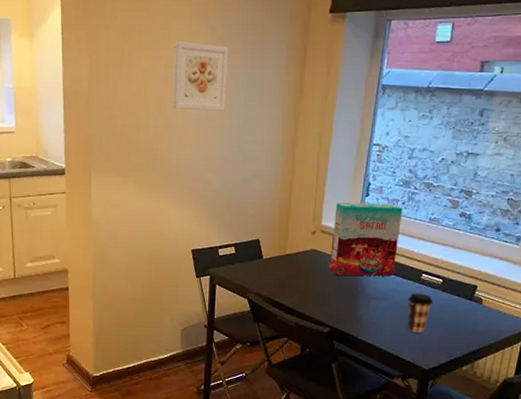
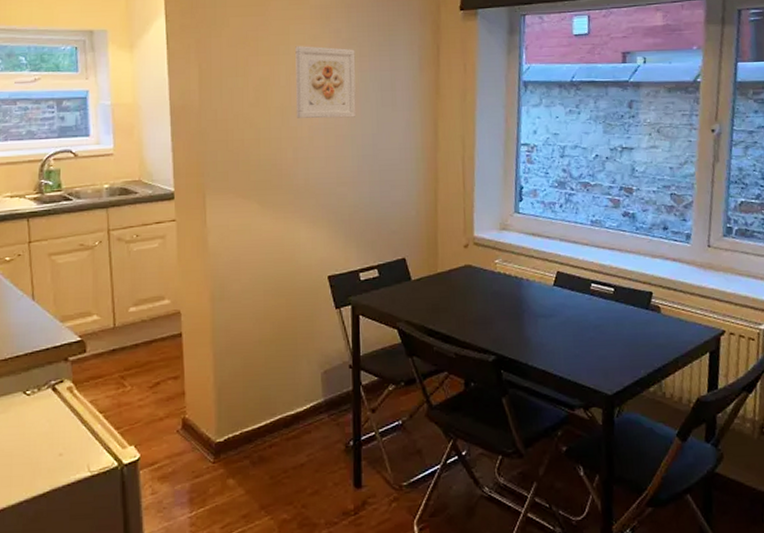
cereal box: present [329,202,403,276] -> none [487,207,562,292]
coffee cup: present [408,293,434,333] -> none [579,305,608,353]

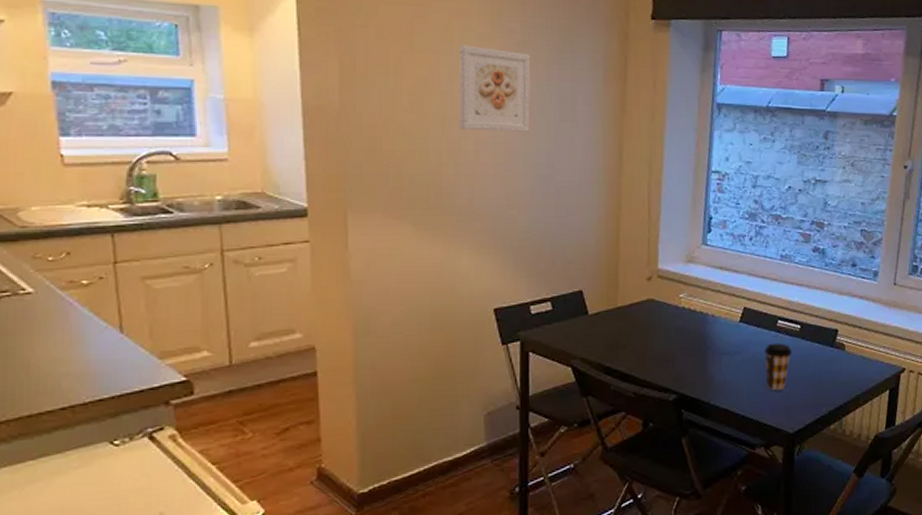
coffee cup: none [579,305,608,353] -> present [764,343,793,391]

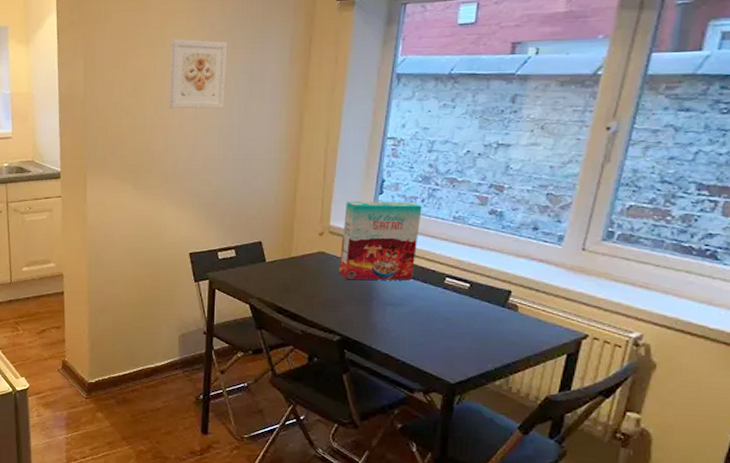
cereal box: none [670,240,751,328] -> present [339,201,422,281]
coffee cup: present [764,343,793,391] -> none [429,298,459,343]

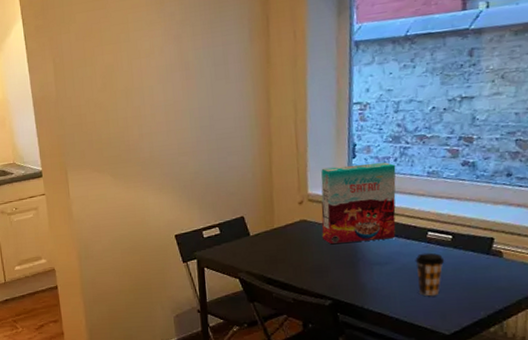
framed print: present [168,39,228,109] -> none [134,29,193,99]
coffee cup: none [429,298,459,343] -> present [415,252,445,297]

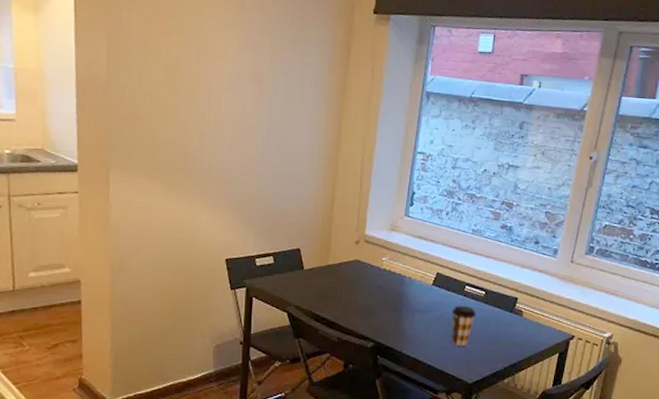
cereal box: present [321,162,396,244] -> none [373,211,447,289]

